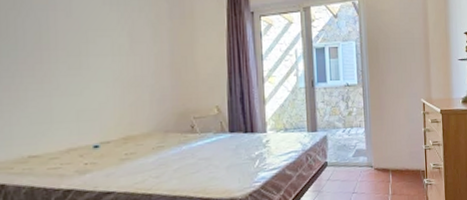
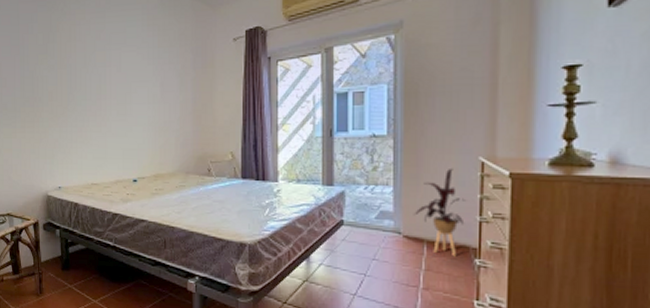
house plant: none [381,108,415,180] -> present [415,168,465,257]

